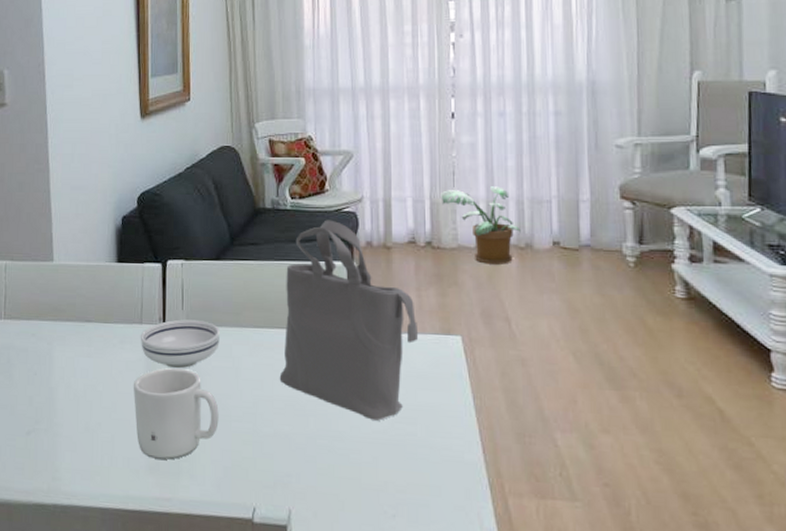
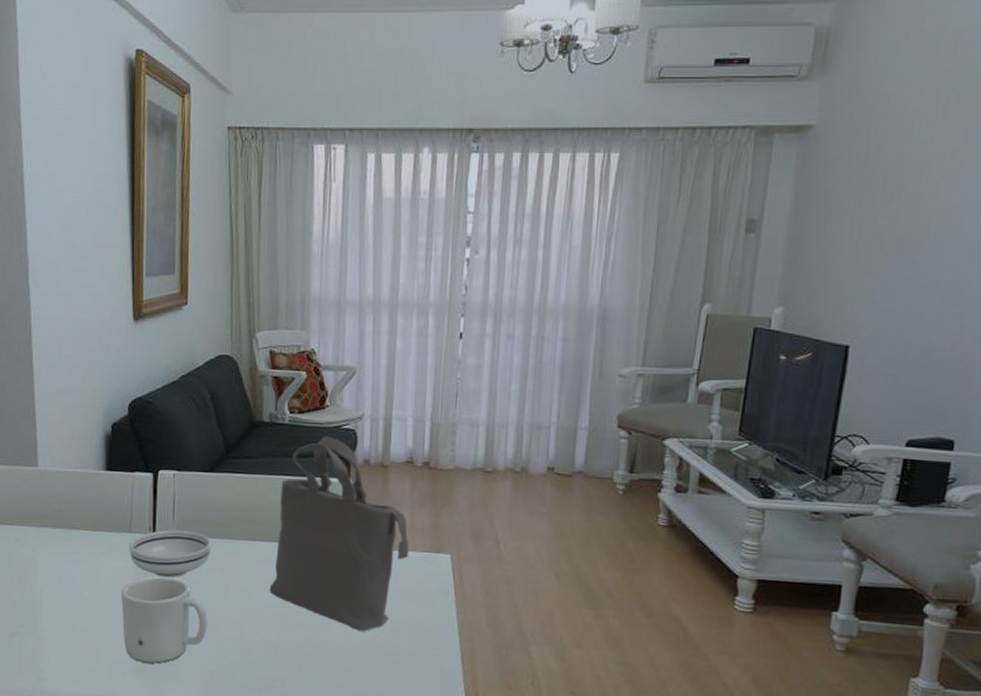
potted plant: present [441,186,521,265] -> none [442,410,518,487]

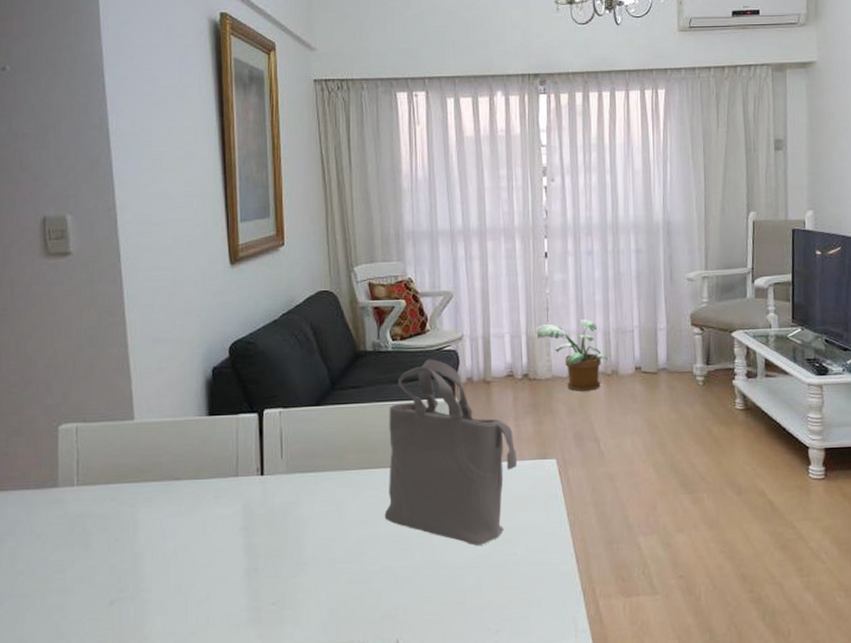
mug: present [120,576,207,664] -> none [229,517,323,611]
bowl: present [129,529,211,578] -> none [236,467,322,518]
potted plant: none [442,410,518,487] -> present [536,319,608,391]

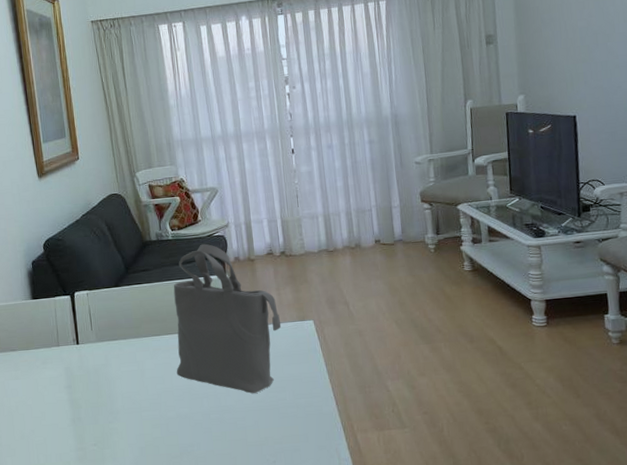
potted plant: present [536,319,608,391] -> none [288,203,351,264]

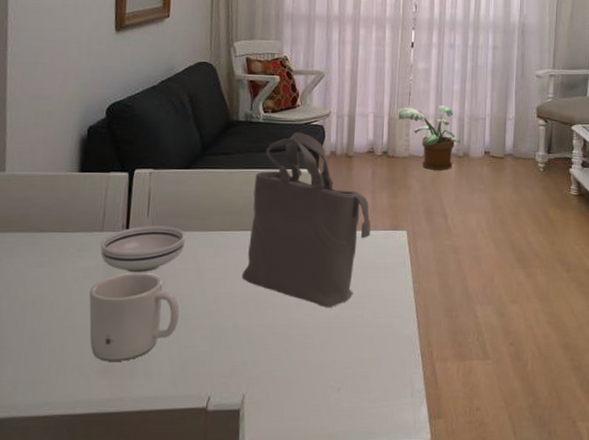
mug: none [57,377,132,451] -> present [88,273,179,361]
bowl: none [58,336,125,378] -> present [100,226,186,273]
potted plant: none [288,203,351,264] -> present [397,105,461,170]

